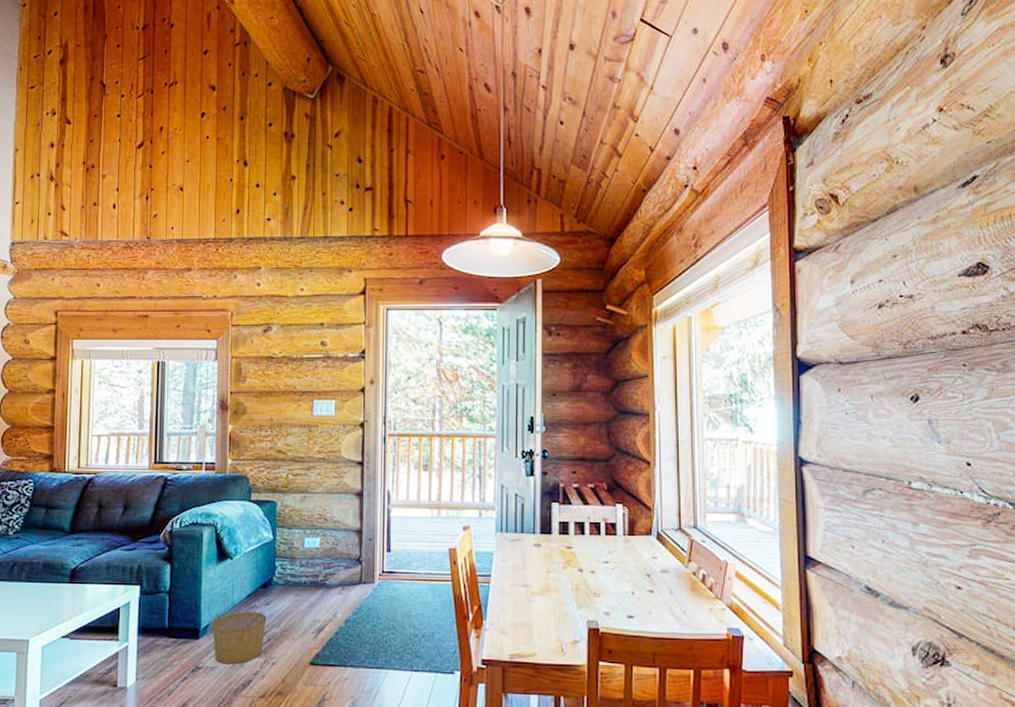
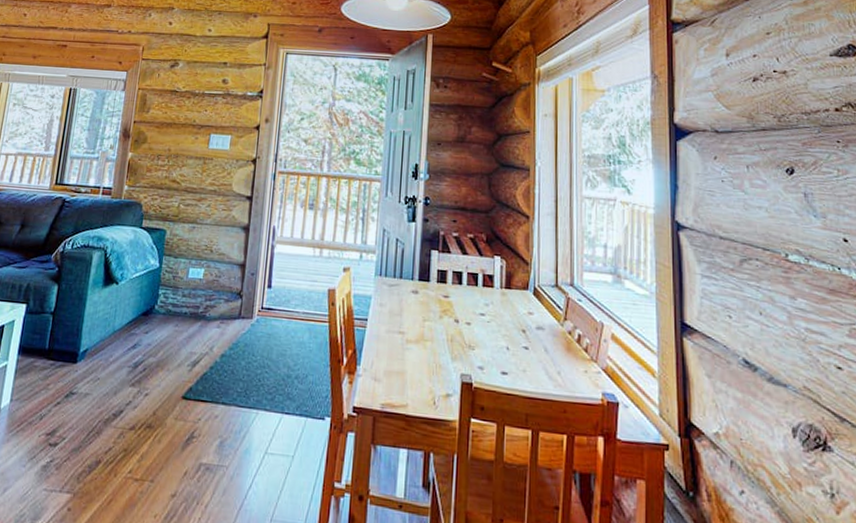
basket: present [212,612,267,665] -> none [90,338,145,393]

